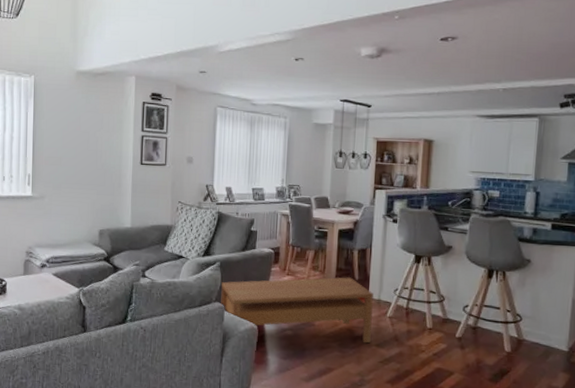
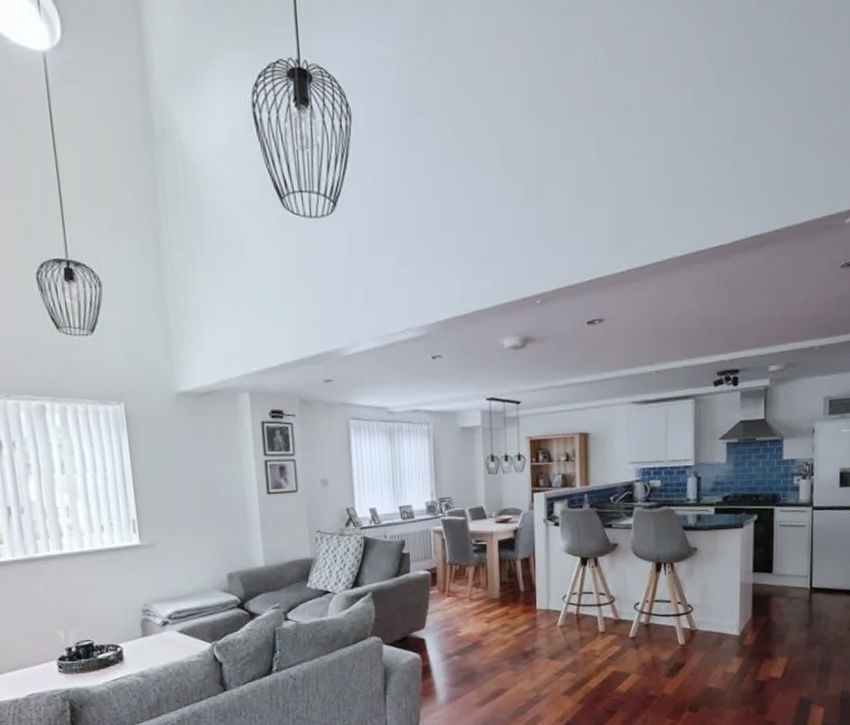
coffee table: present [221,277,374,344] -> none [376,590,543,657]

